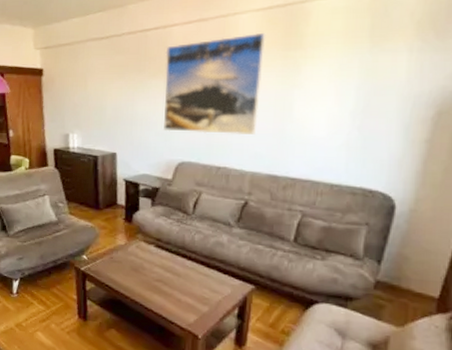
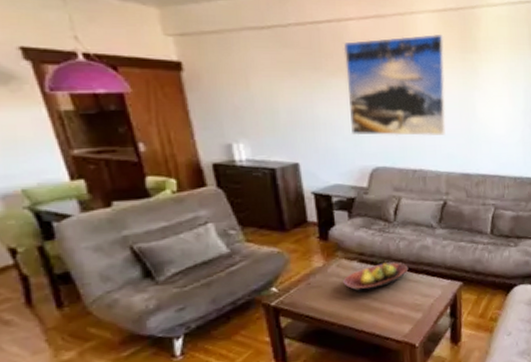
fruit bowl: none [140,251,201,275] -> present [343,262,409,293]

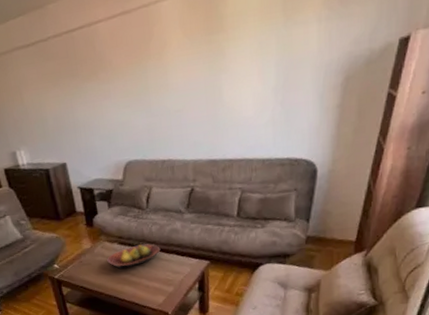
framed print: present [343,34,446,136] -> none [95,19,192,134]

